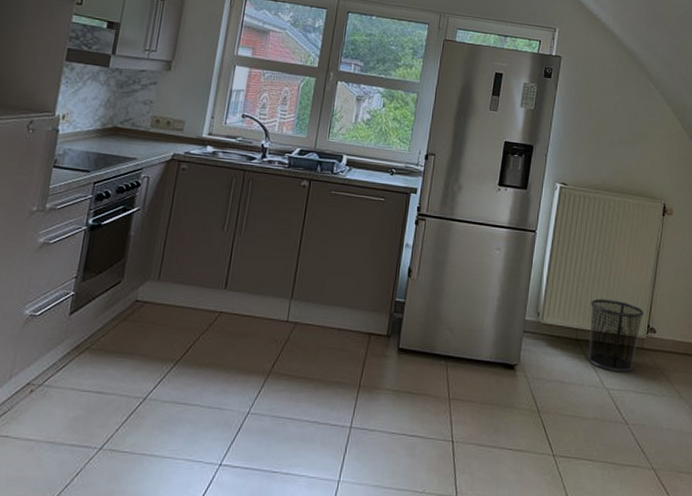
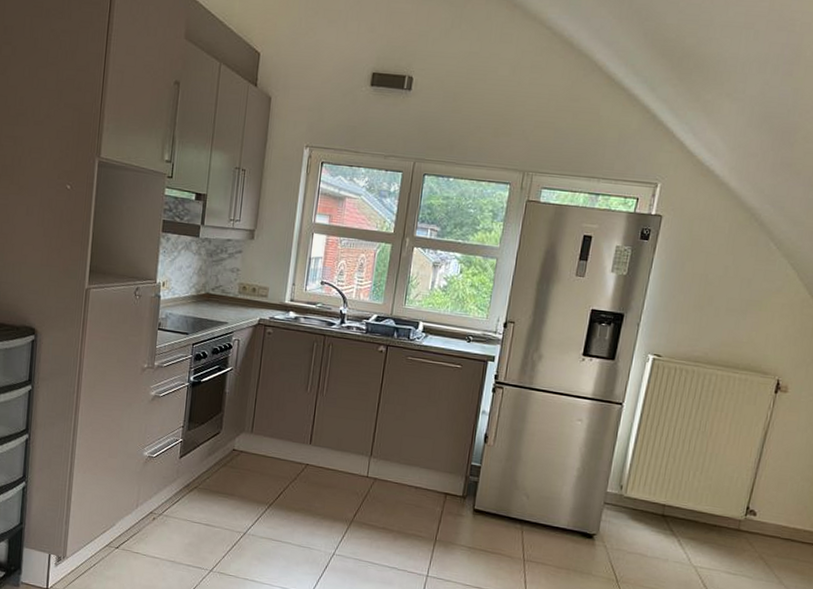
waste bin: present [588,298,645,373] -> none [674,476,744,552]

